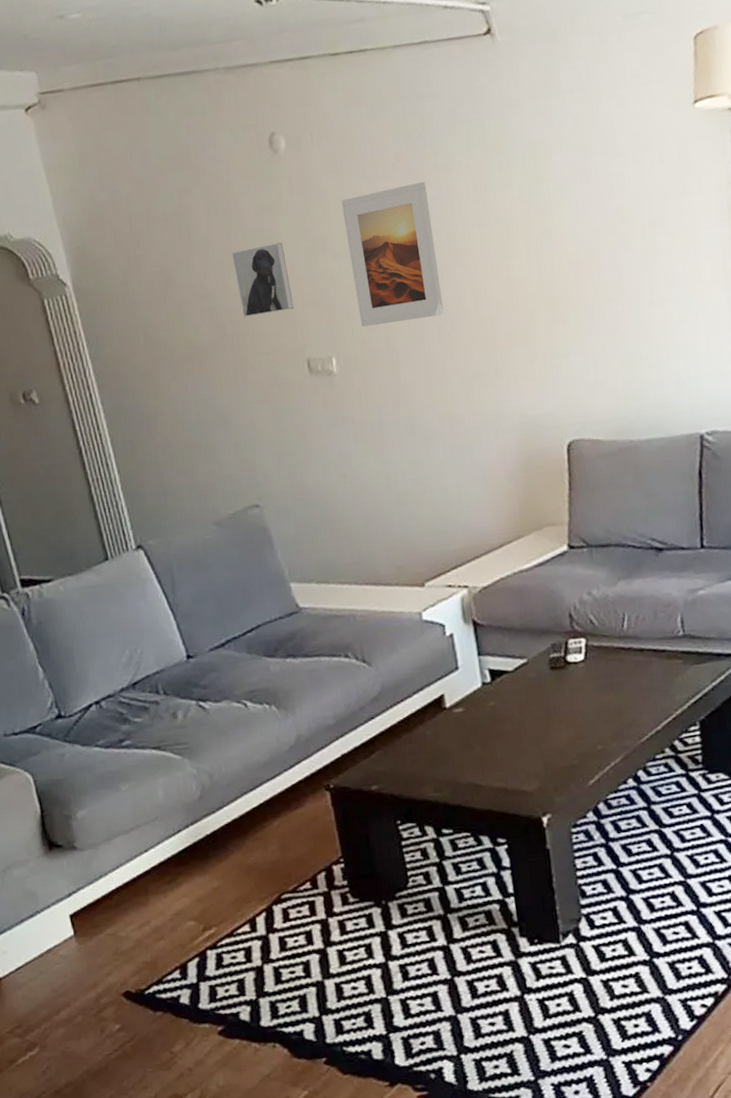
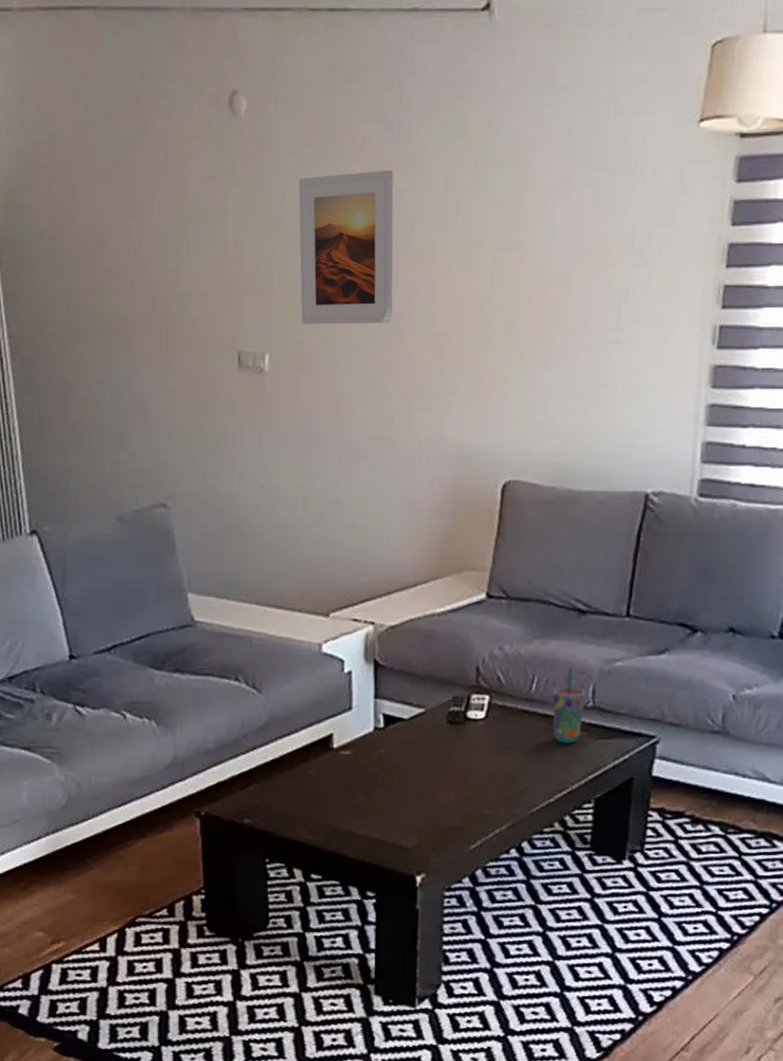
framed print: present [231,242,294,317] -> none [172,217,232,296]
cup: none [644,601,676,674] -> present [552,666,586,743]

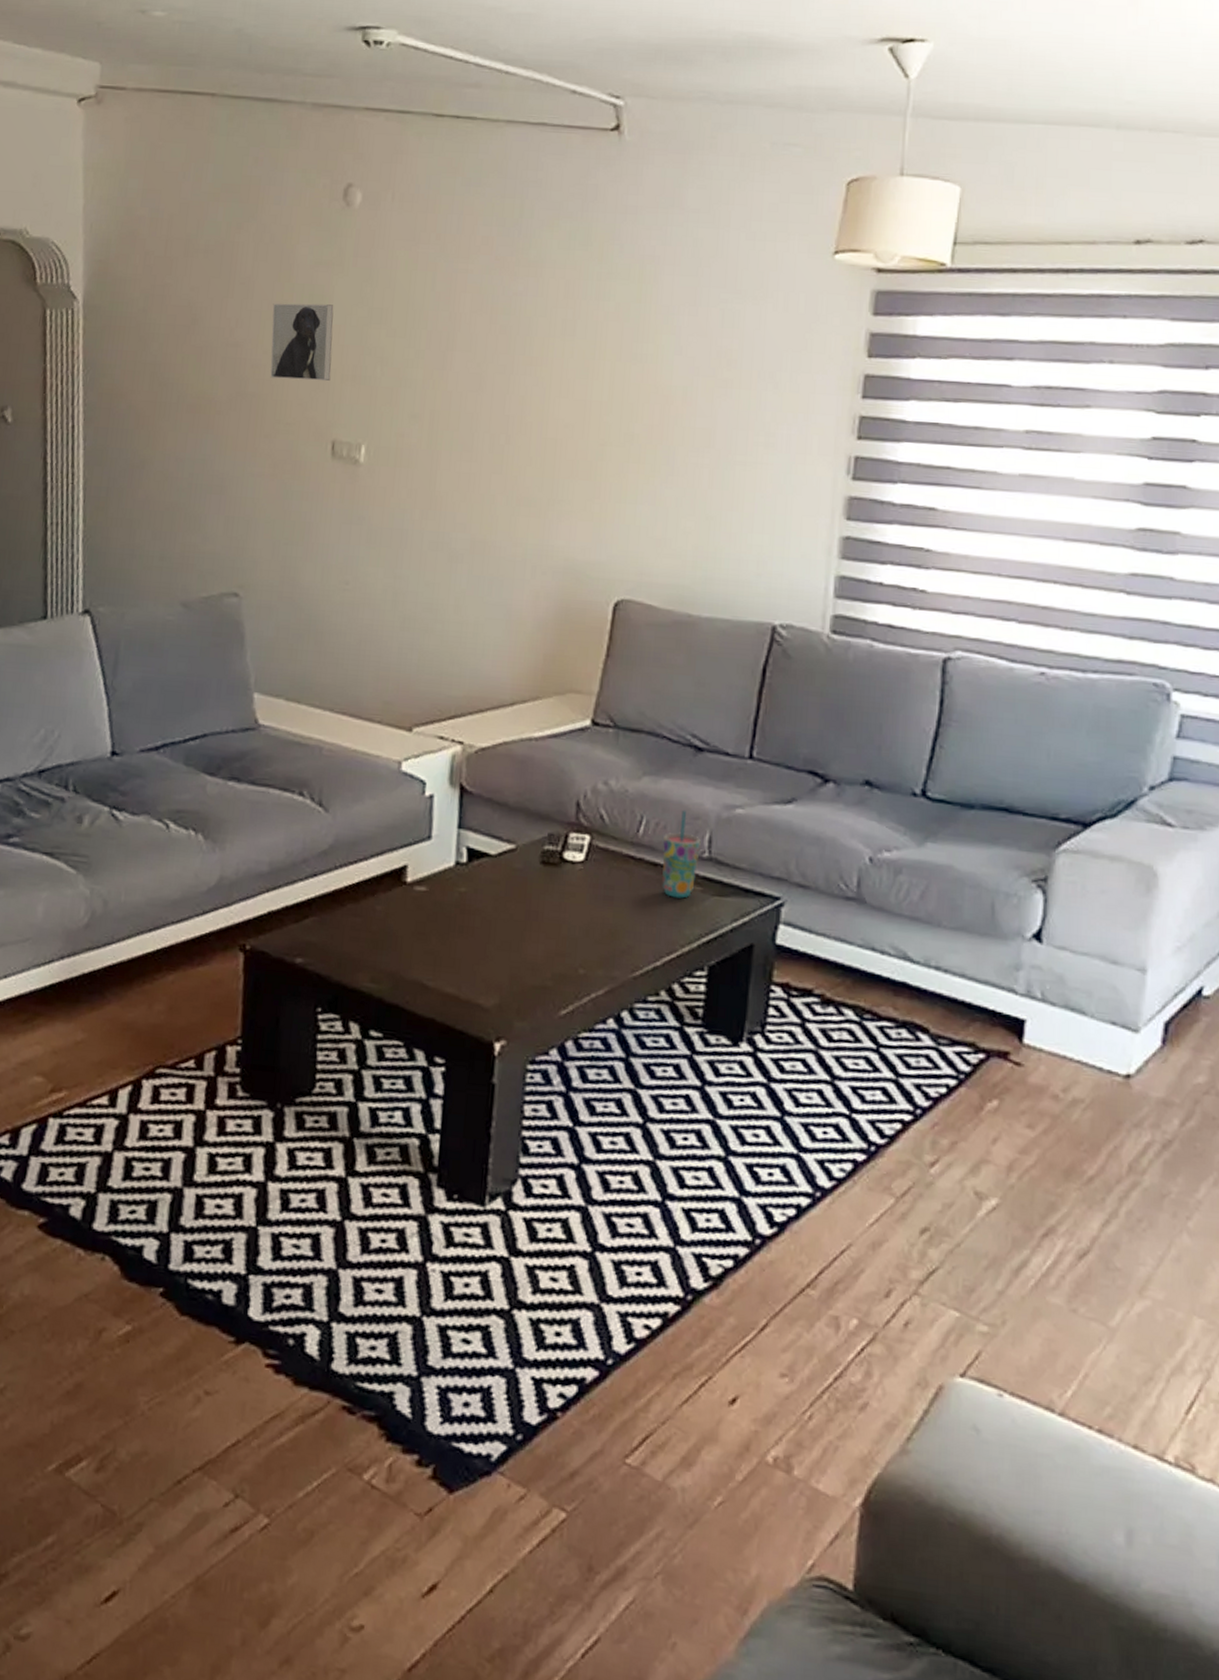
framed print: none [172,217,232,296] -> present [270,303,334,382]
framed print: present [298,169,394,325] -> none [403,272,512,425]

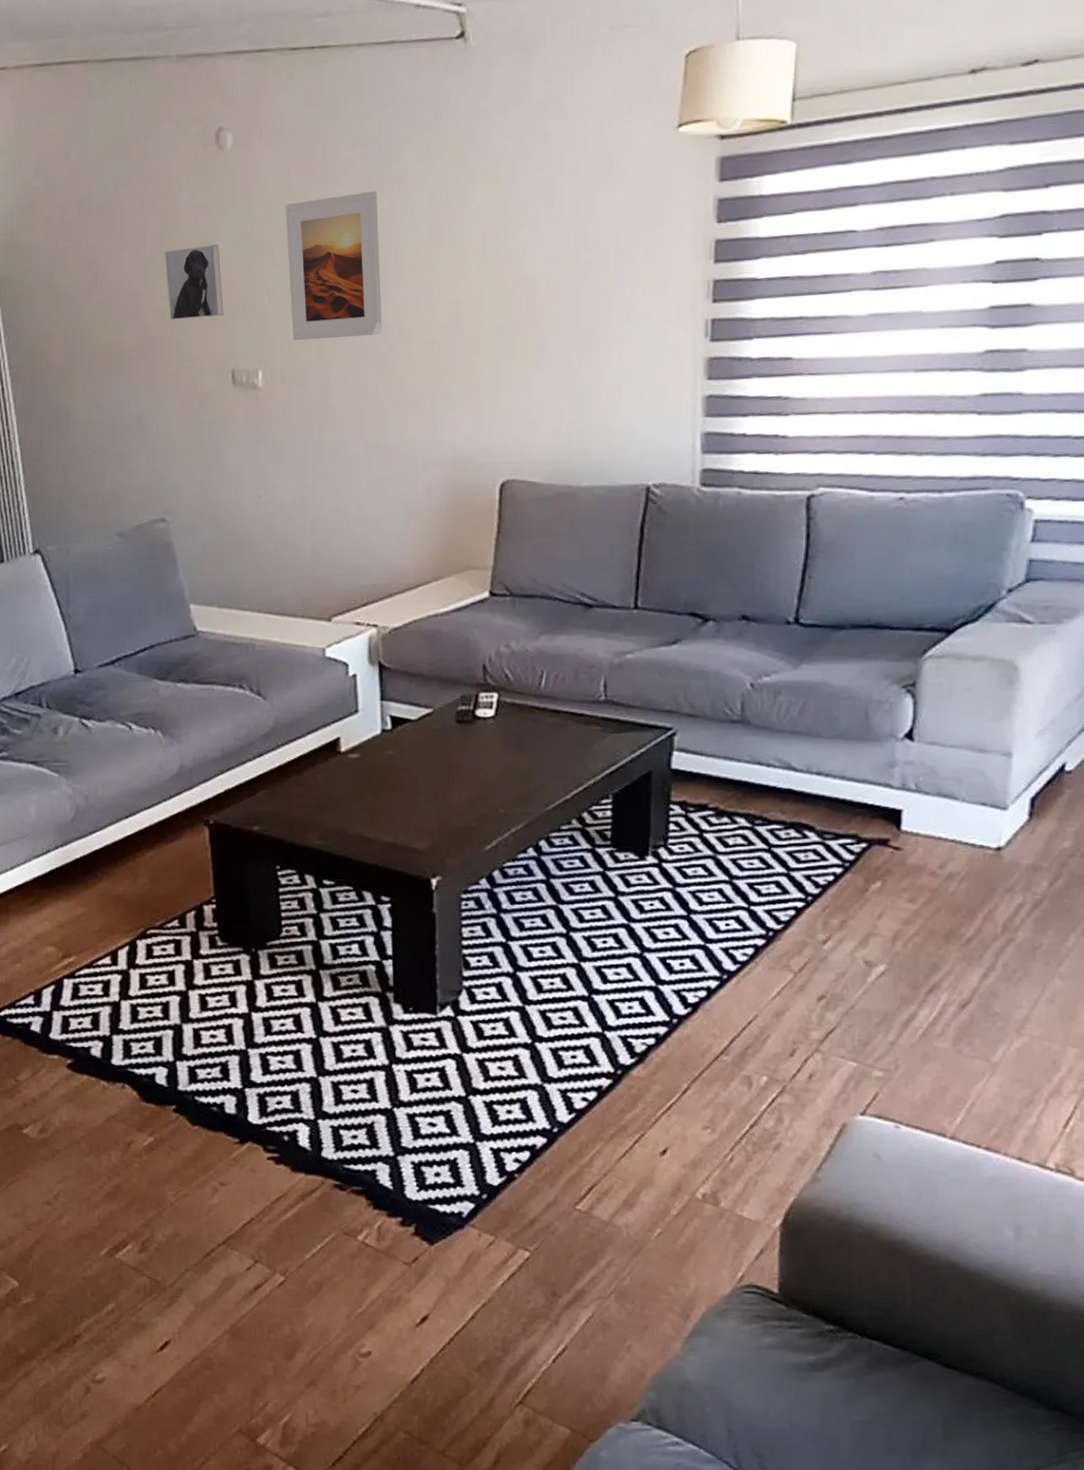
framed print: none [403,272,512,425] -> present [285,190,382,340]
cup: present [662,810,701,899] -> none [562,661,597,739]

